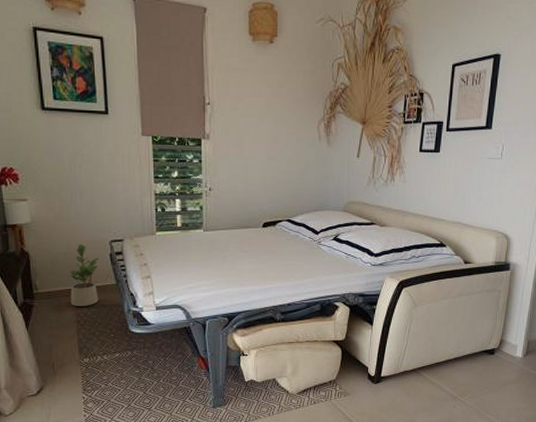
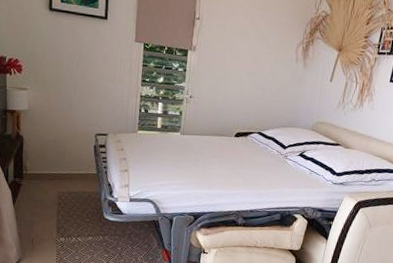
potted plant: present [70,244,100,306] -> none [55,134,85,191]

